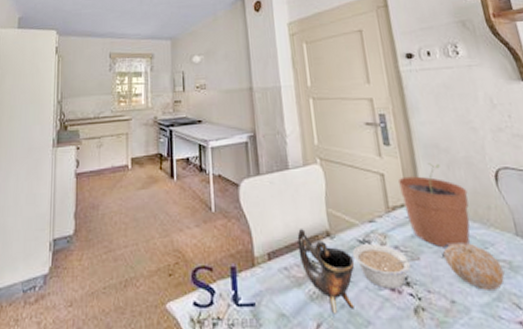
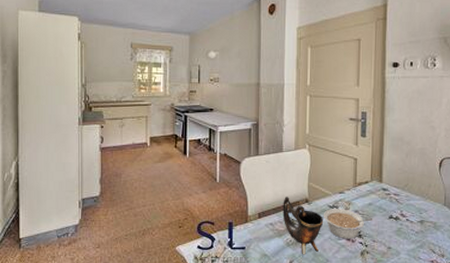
plant pot: present [398,163,470,248] -> none [367,152,417,213]
fruit: present [443,243,505,290] -> none [390,209,429,241]

